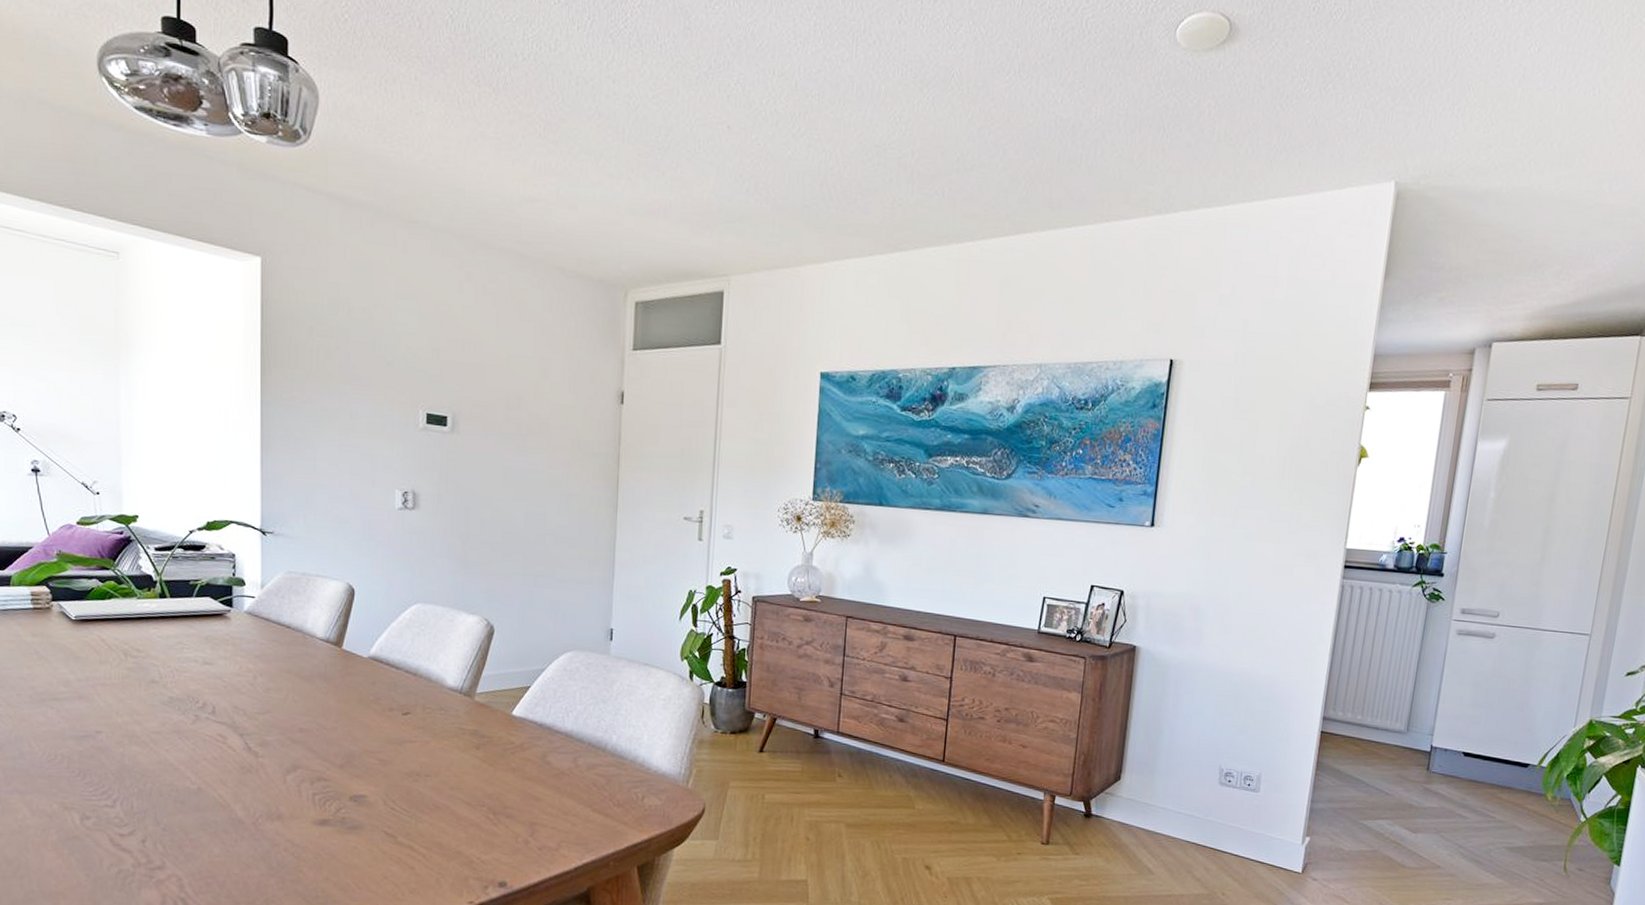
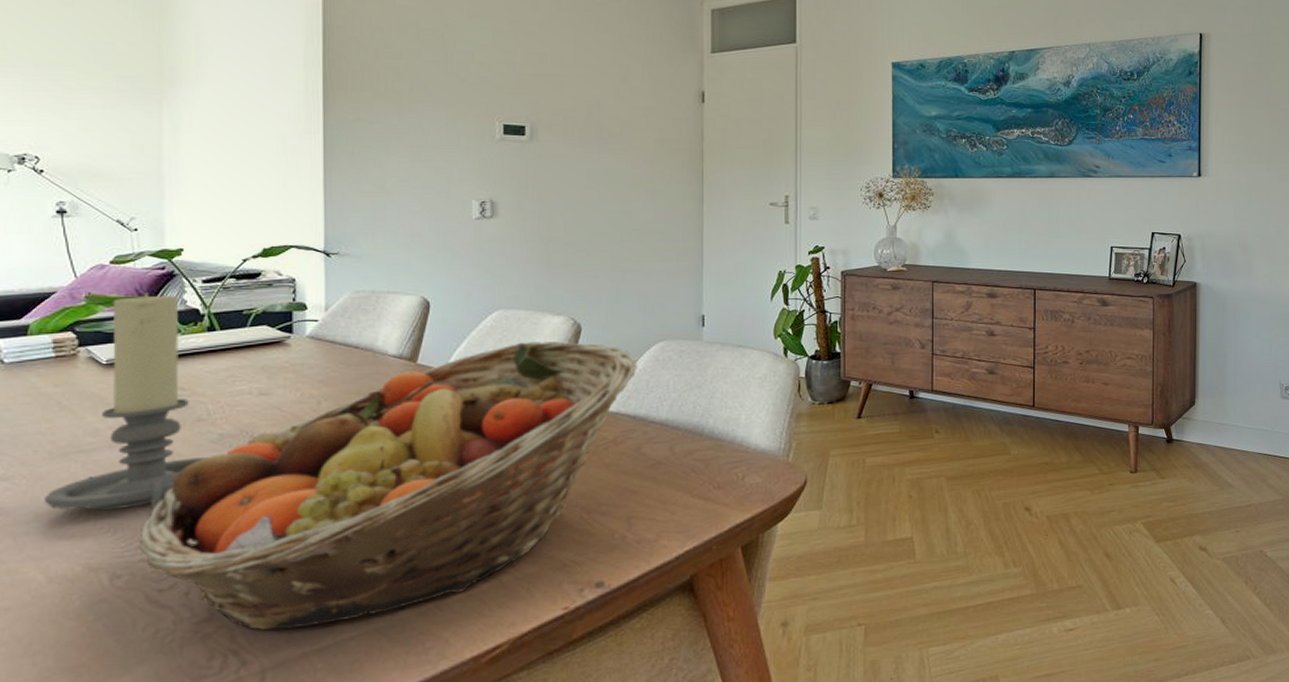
candle holder: none [27,555,160,761] -> present [45,292,208,511]
fruit basket: none [104,638,546,886] -> present [139,341,637,631]

